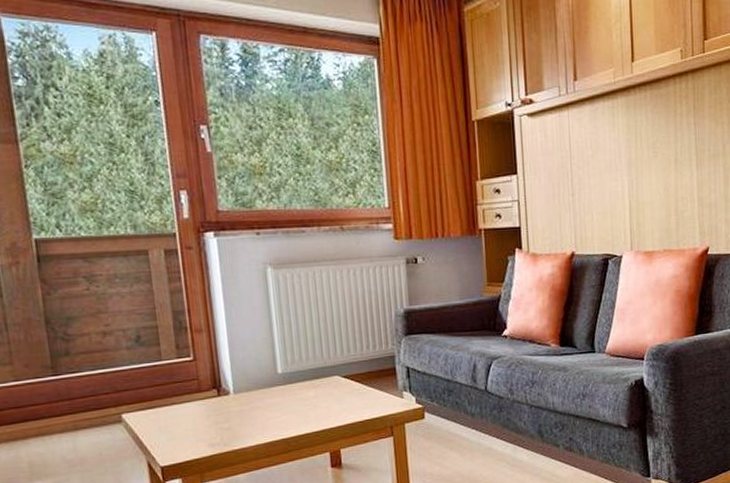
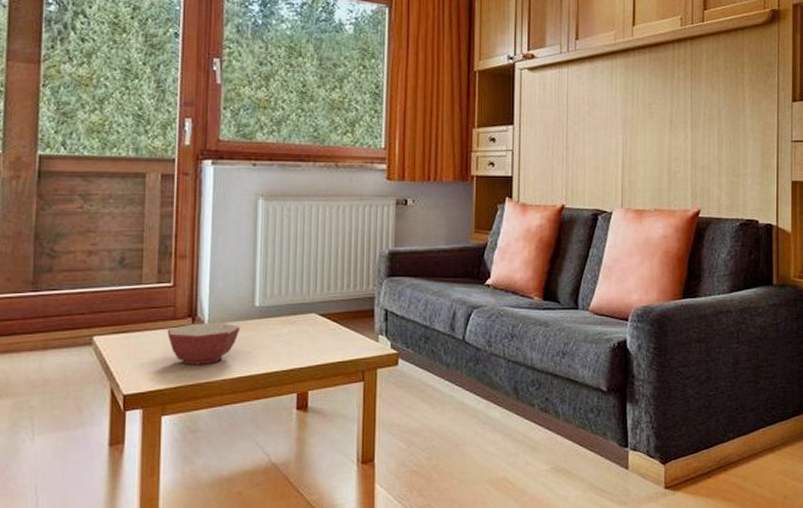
bowl: none [194,391,267,434] -> present [167,322,241,365]

